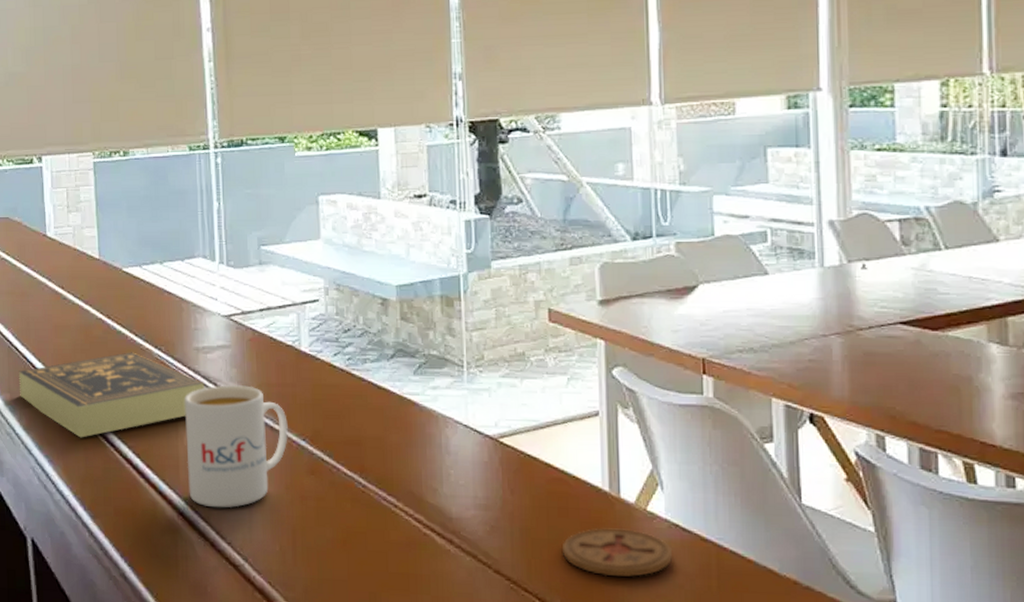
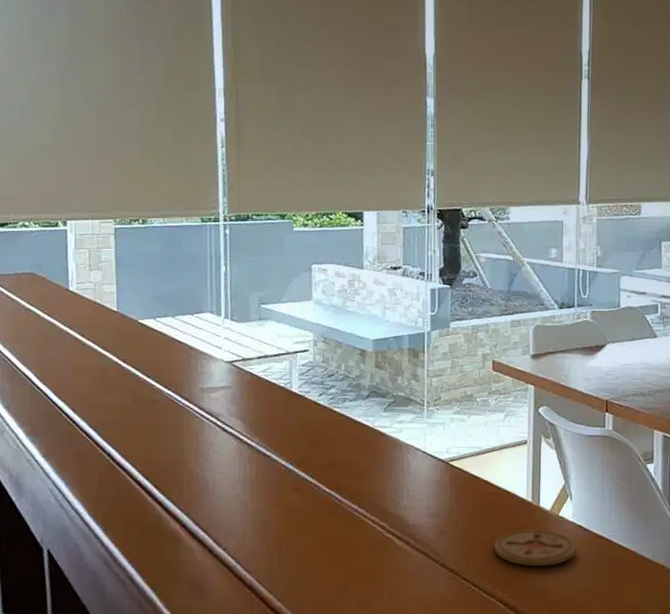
book: present [18,352,205,438] -> none [39,391,208,464]
mug: present [185,384,288,508] -> none [190,418,278,521]

